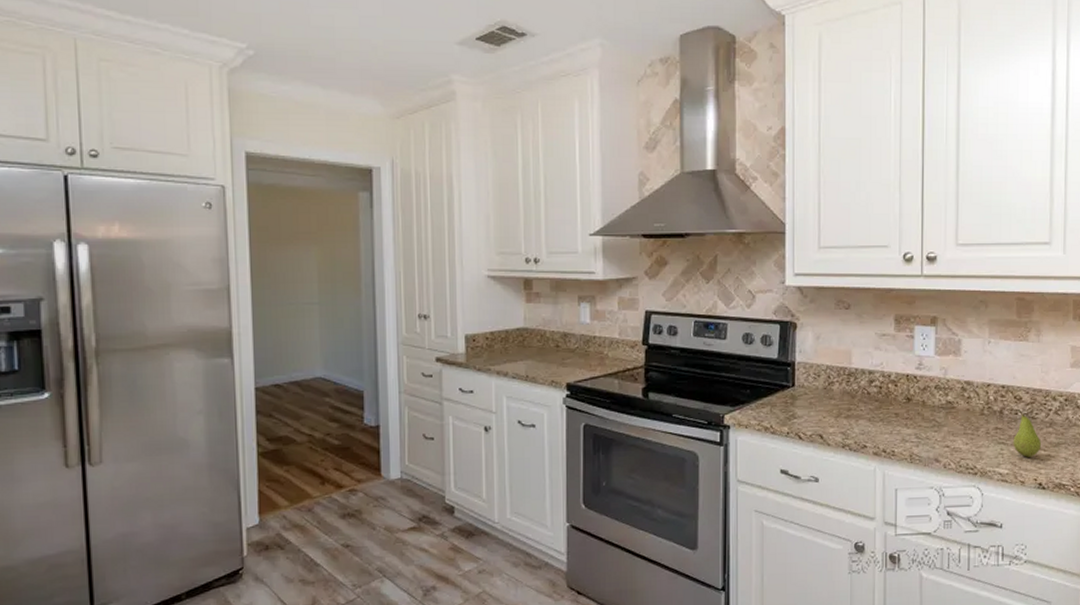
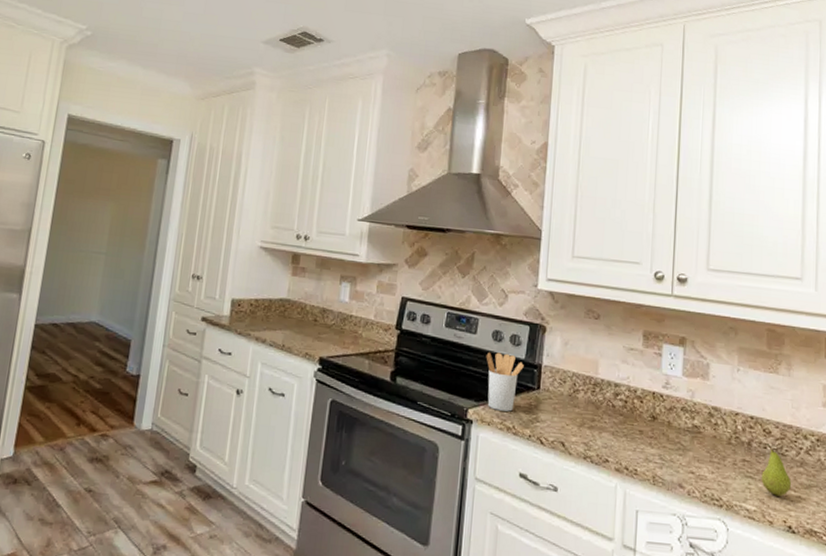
utensil holder: none [738,355,777,412] -> present [486,352,524,412]

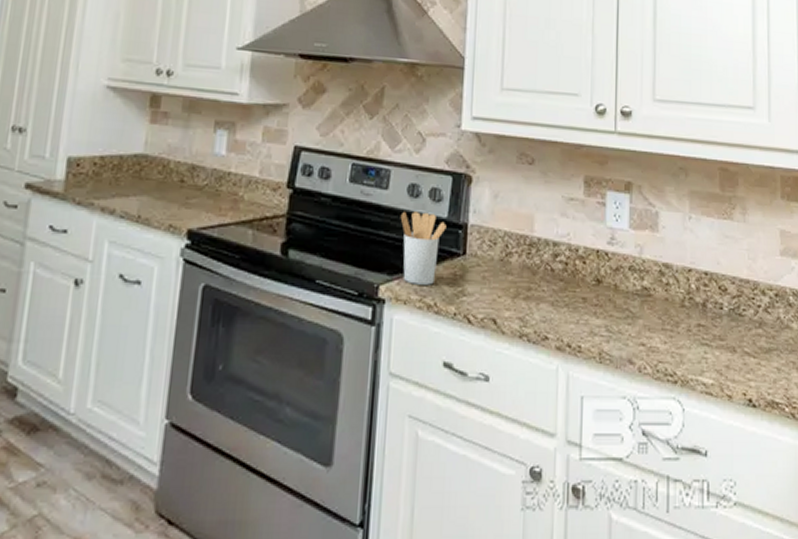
fruit: present [761,442,792,497] -> none [718,302,751,365]

